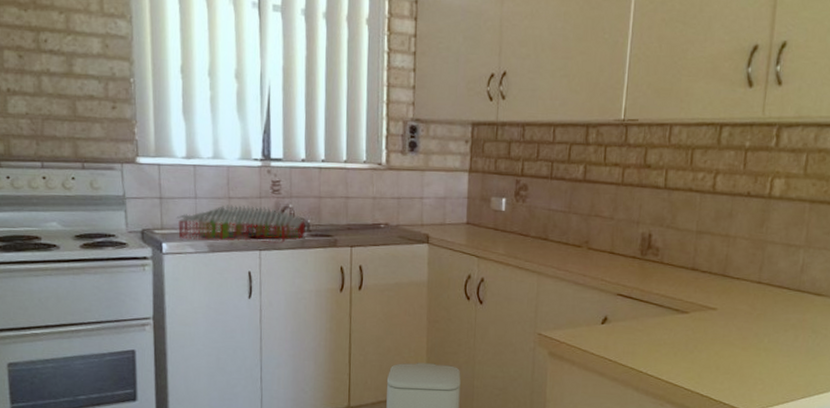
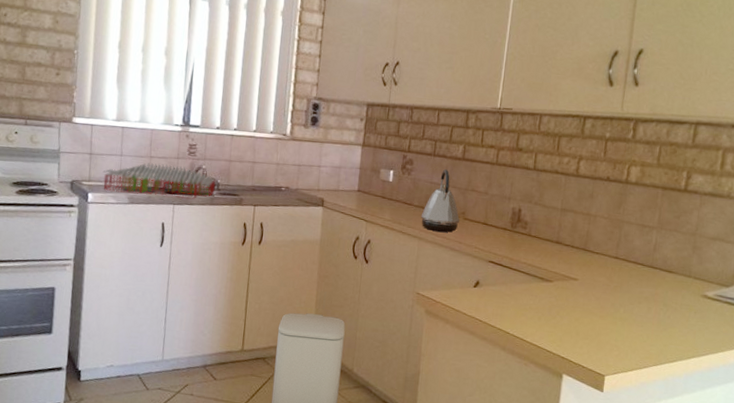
kettle: none [539,194,584,265] -> present [420,169,460,233]

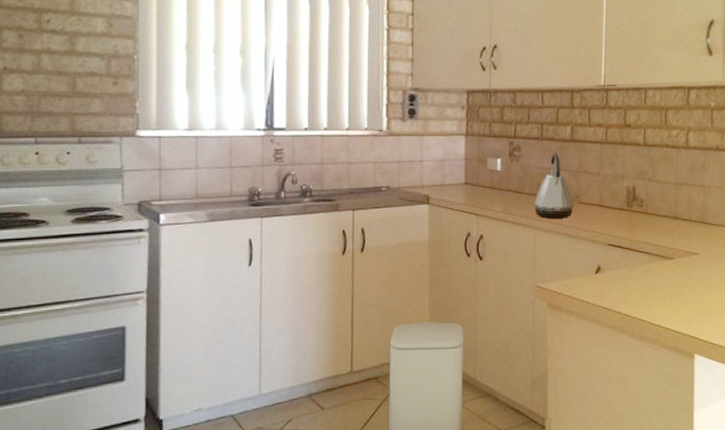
dish rack: present [102,163,216,199] -> none [175,174,308,210]

